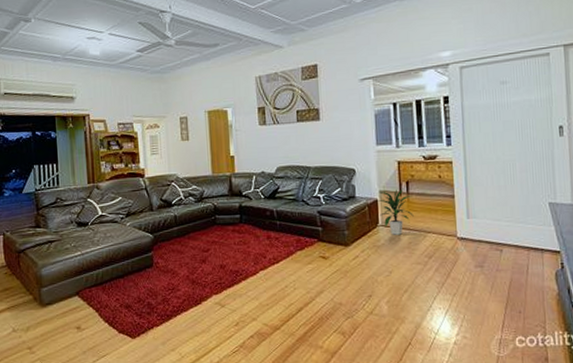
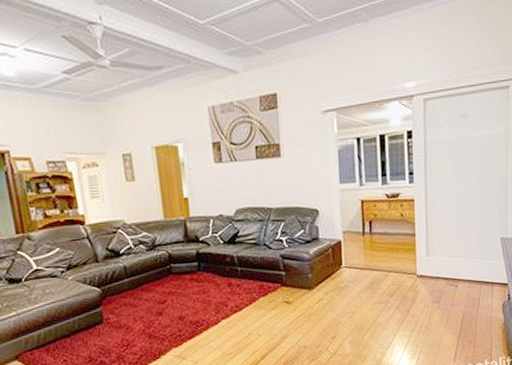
indoor plant: present [379,187,414,235] -> none [342,227,376,276]

